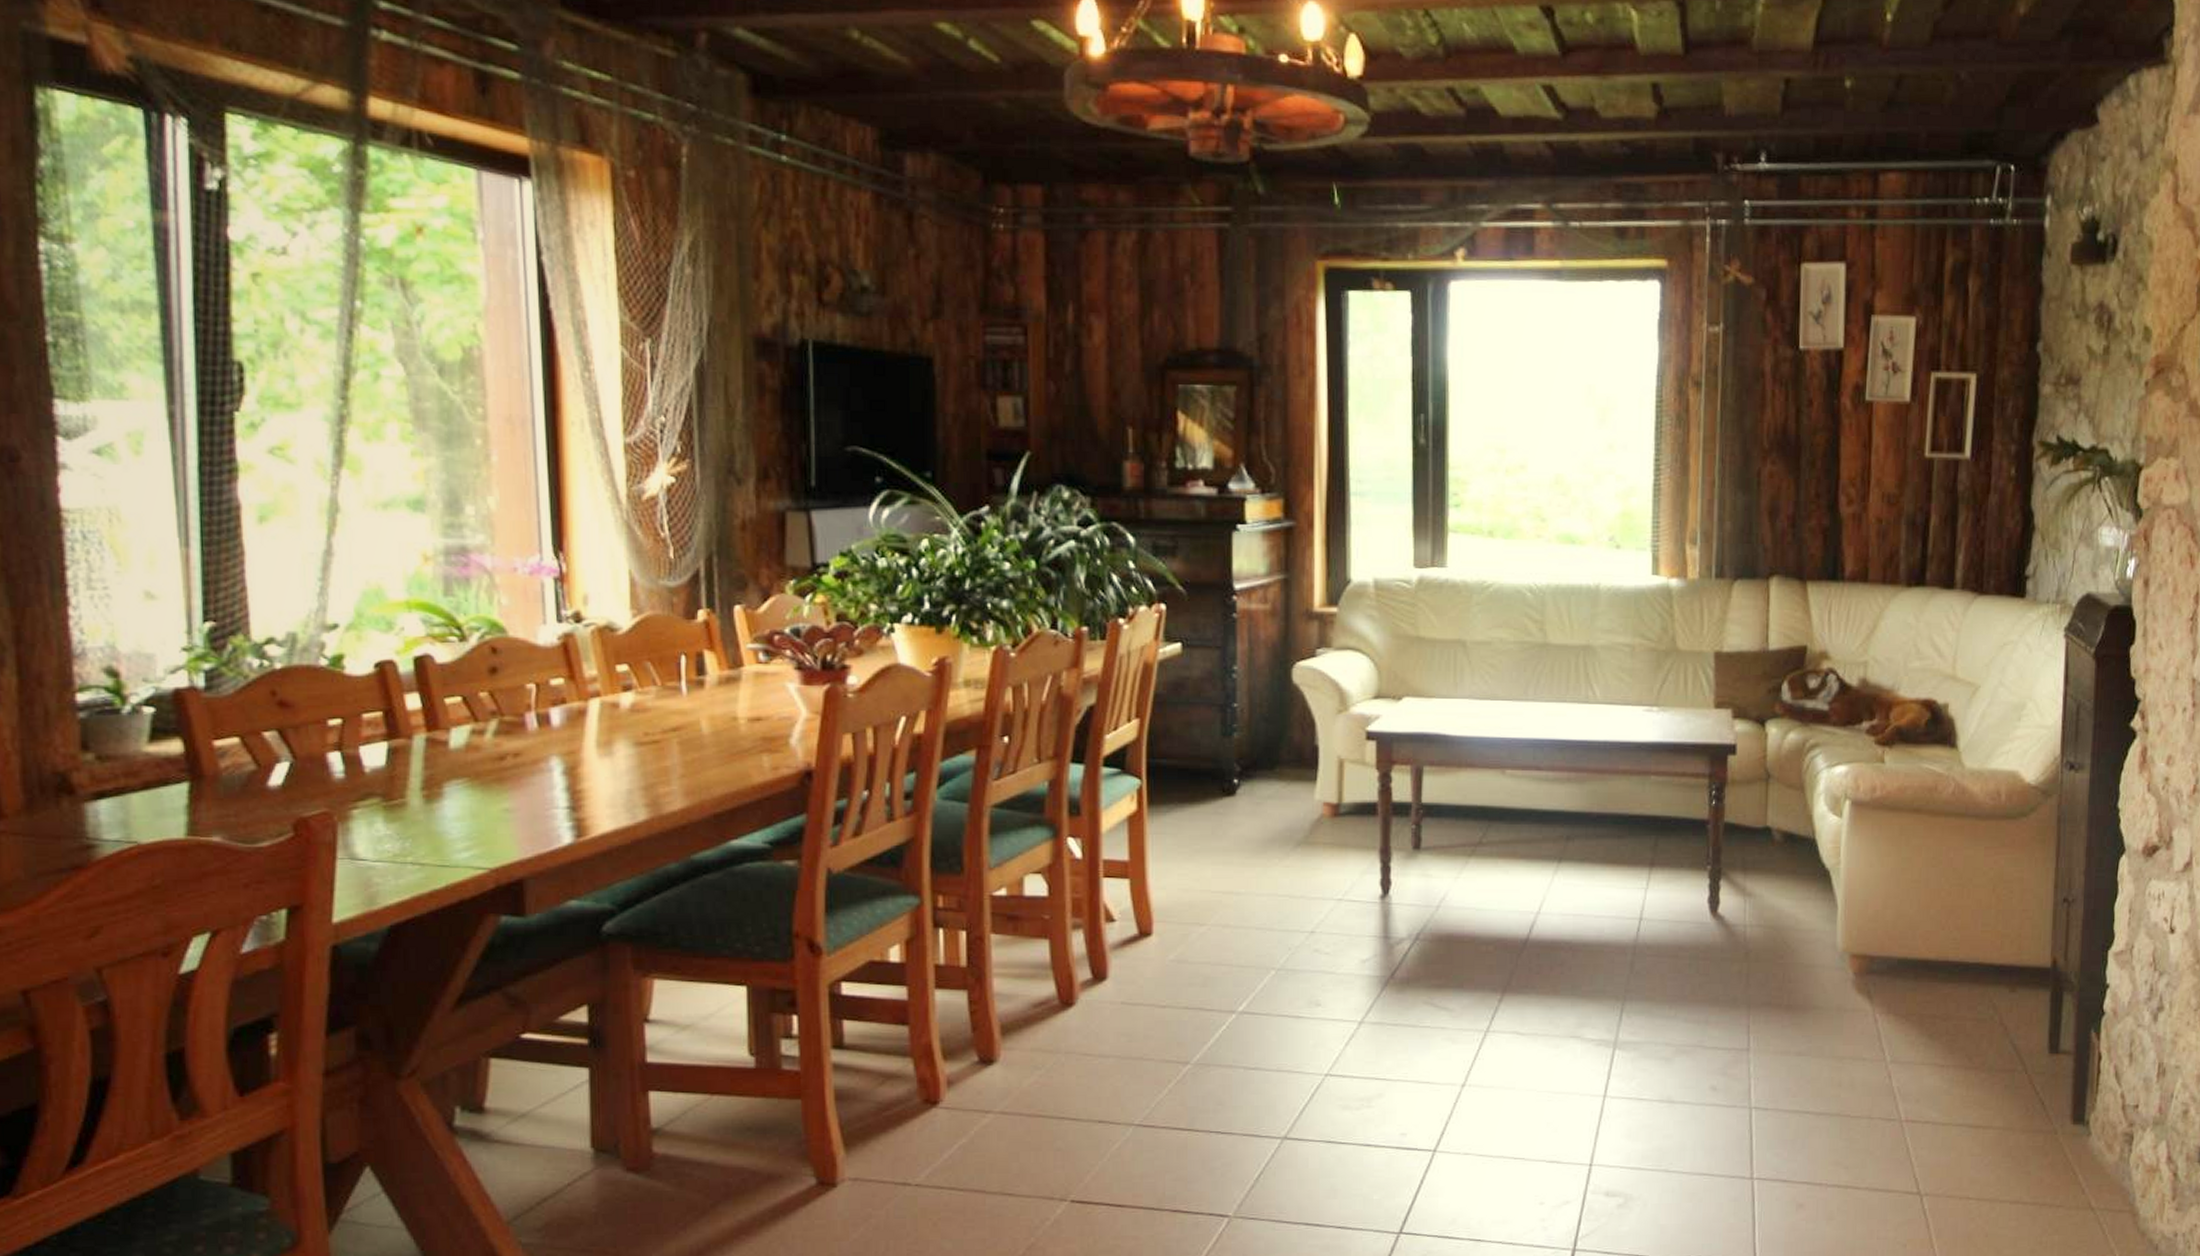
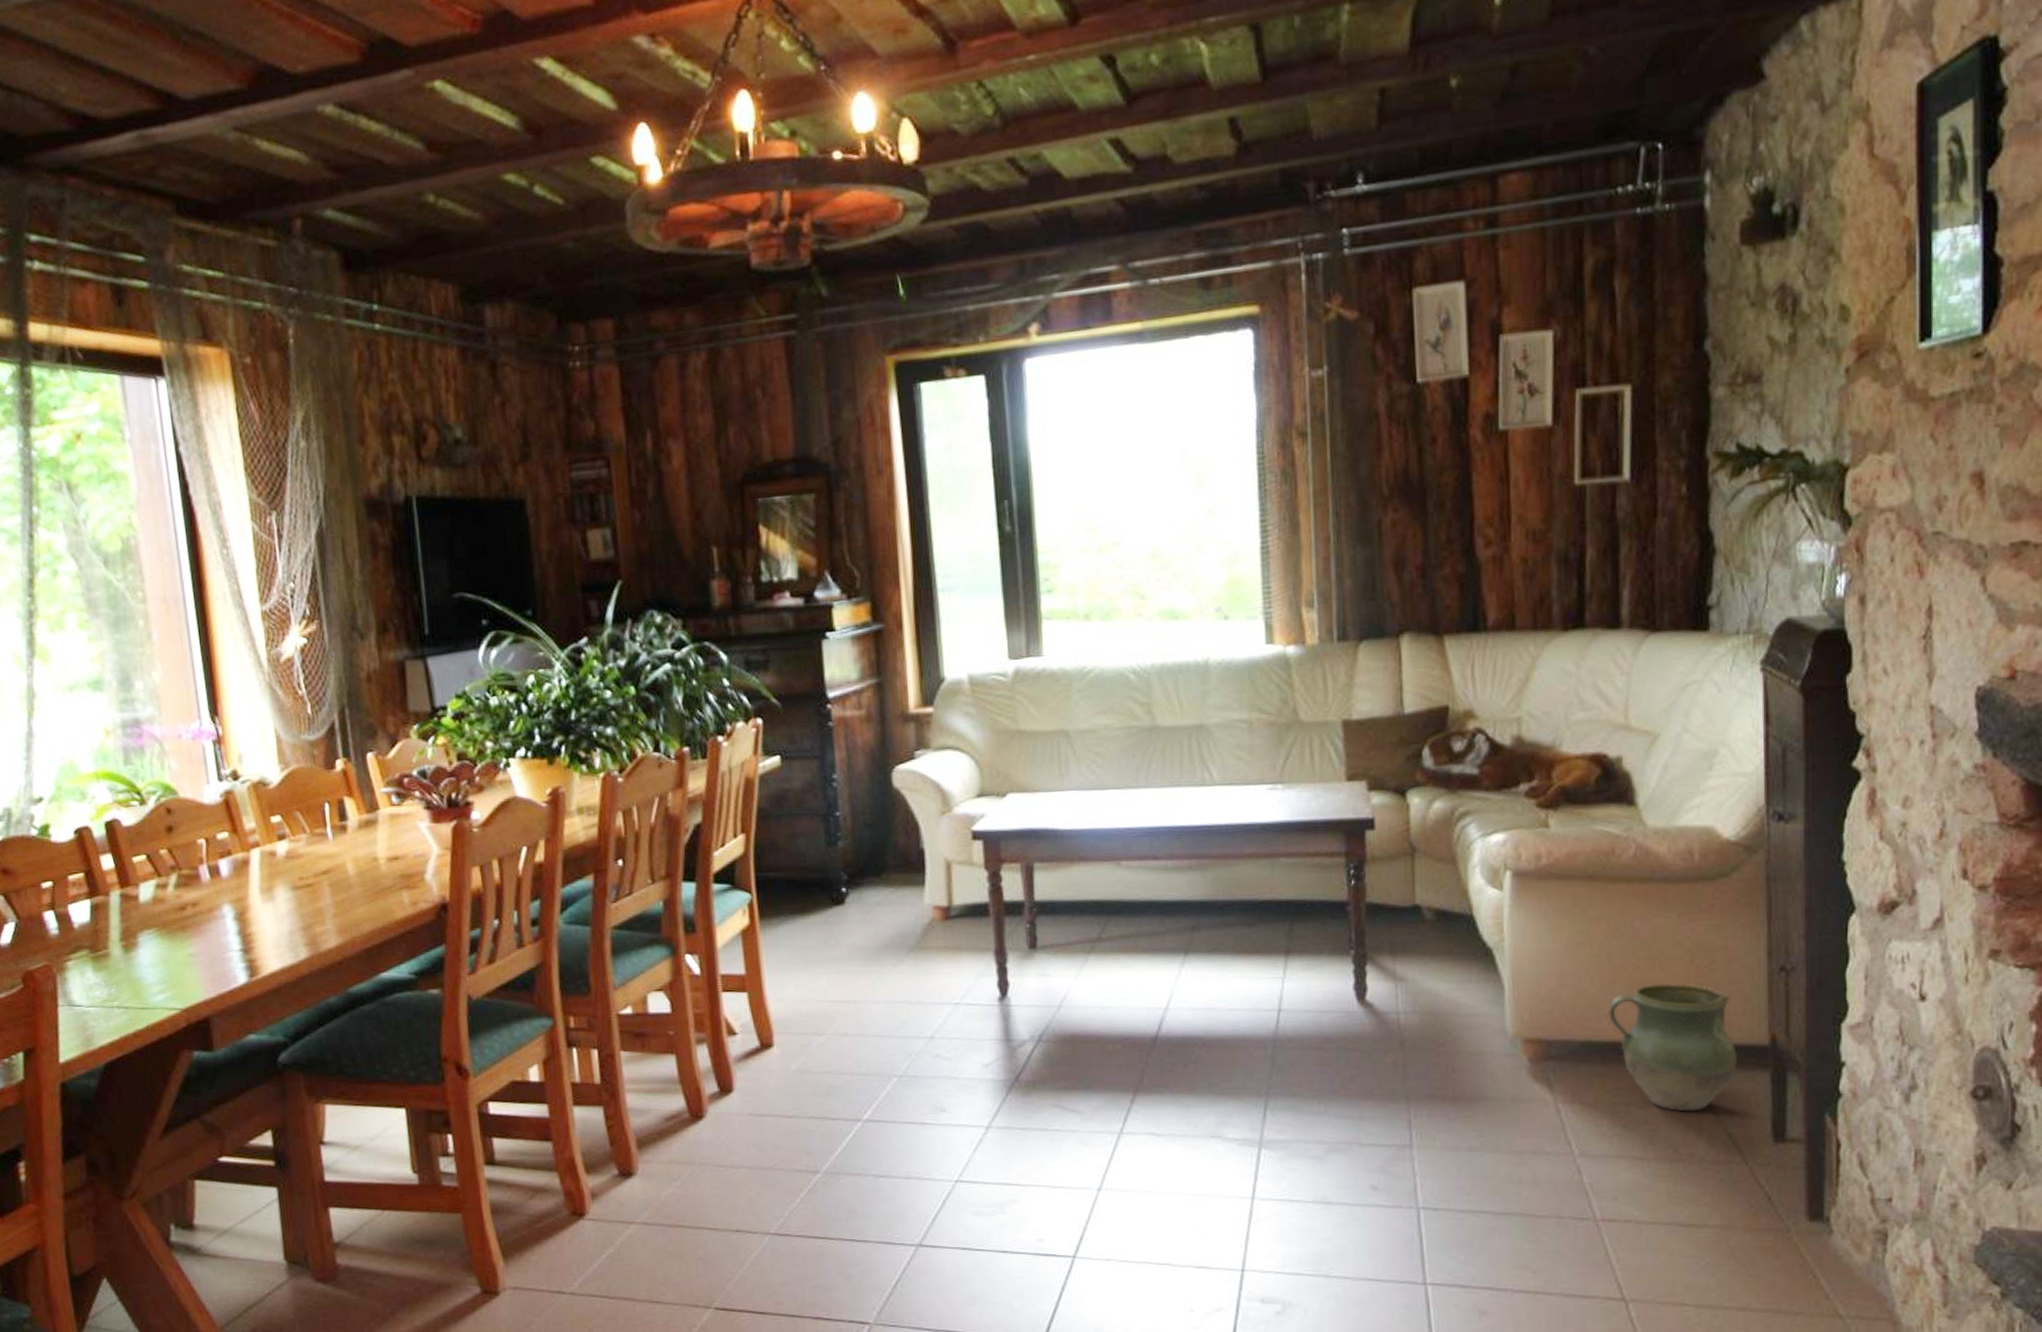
ceramic jug: none [1923,908,2026,1025] -> present [1608,982,1738,1112]

